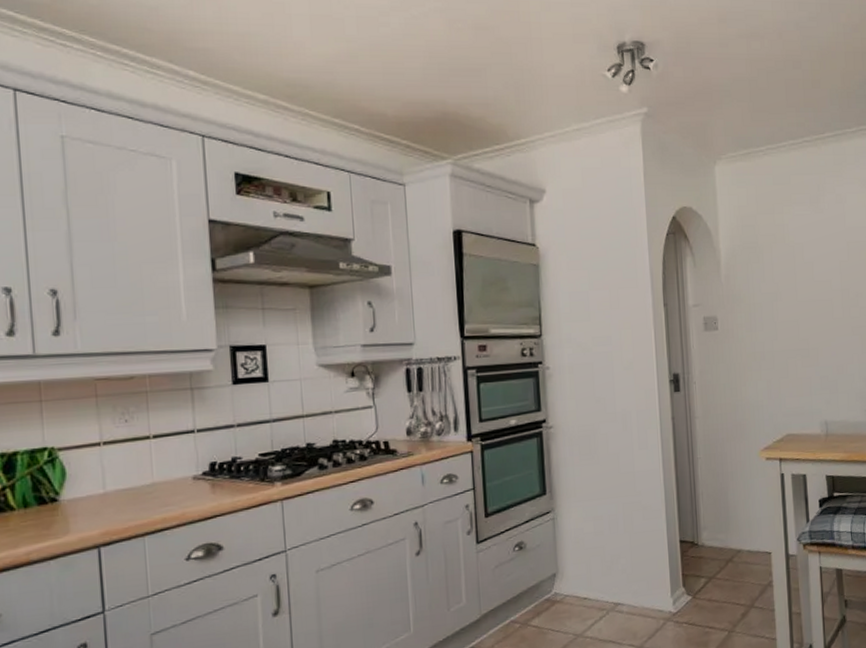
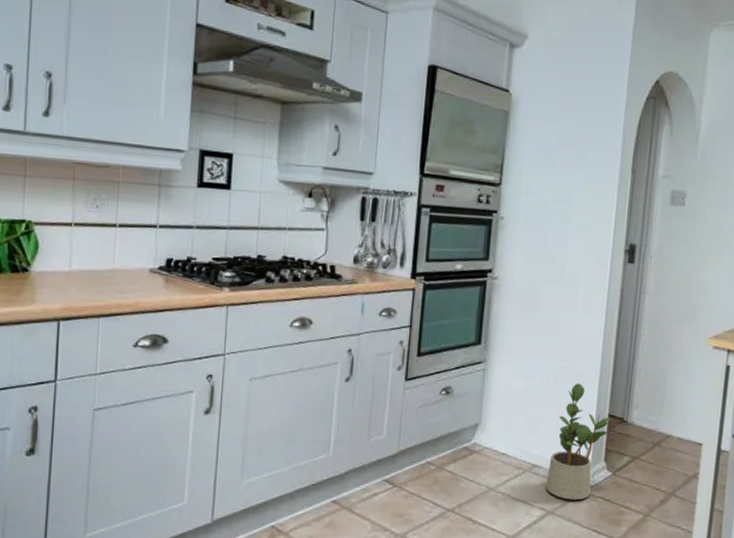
potted plant: none [630,515,683,631] -> present [545,383,612,500]

